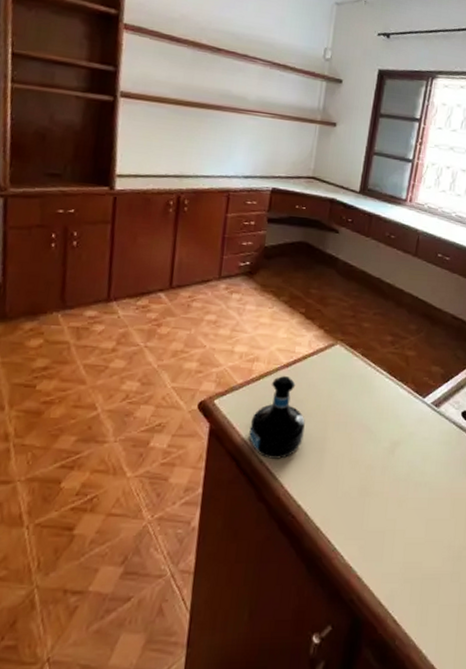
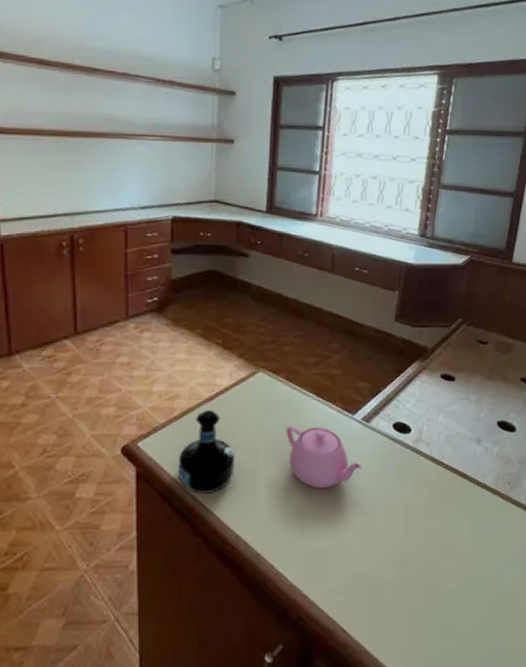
teapot: none [356,401,428,469] -> present [286,425,363,489]

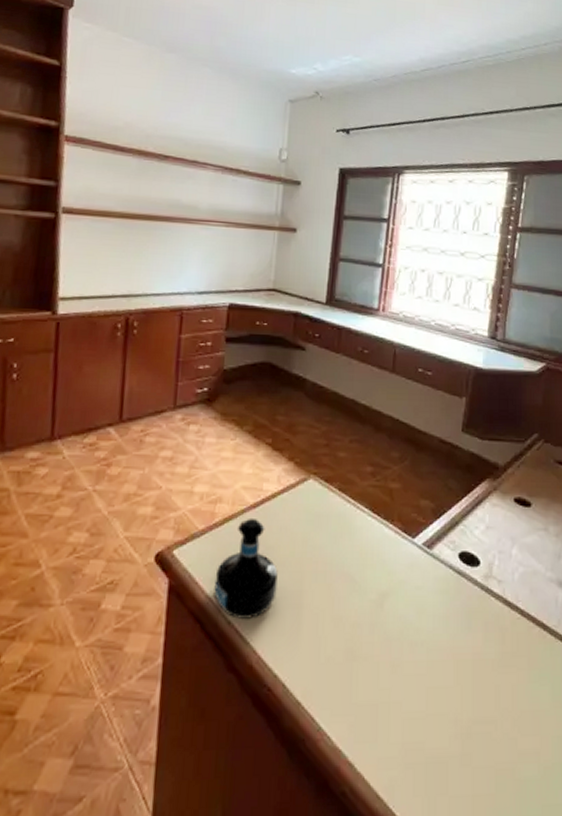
teapot: present [286,425,363,489] -> none [336,545,423,627]

